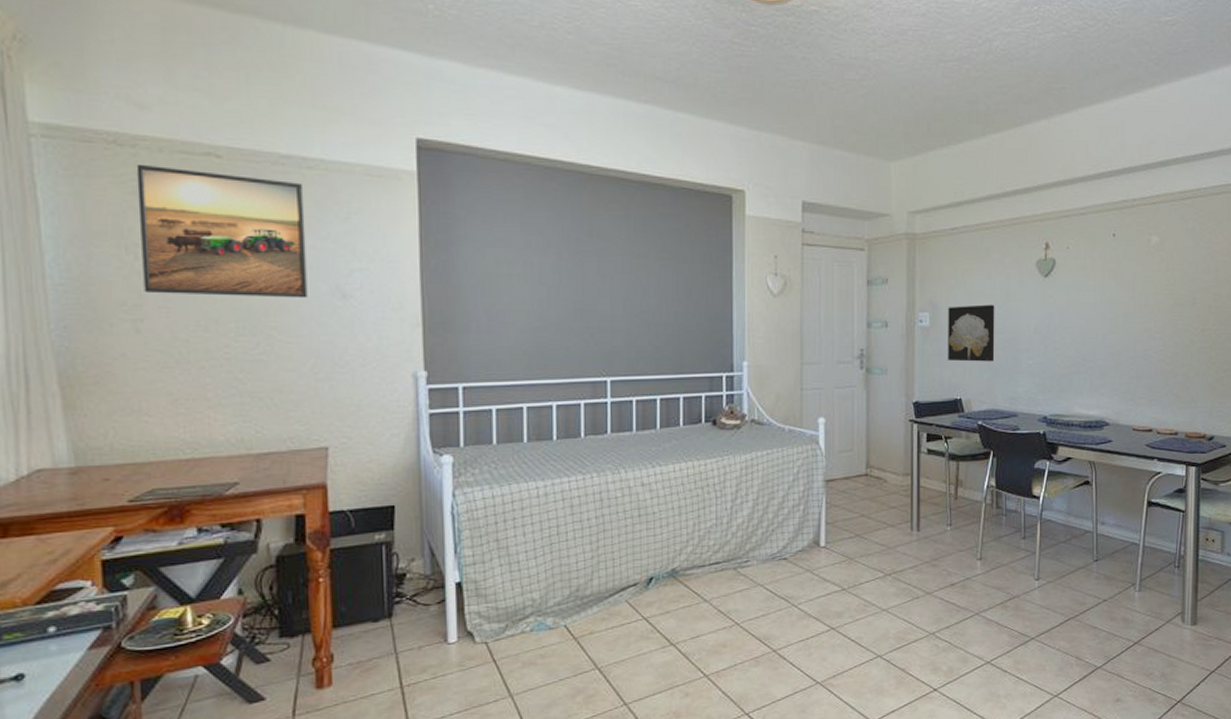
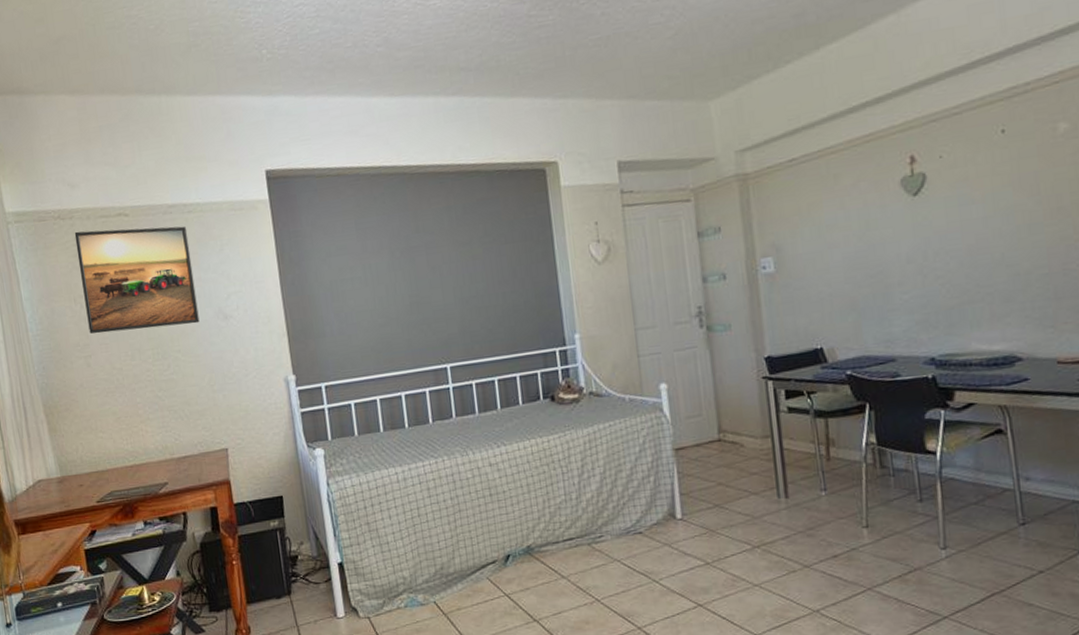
wall art: present [948,304,995,362] -> none [795,237,859,307]

